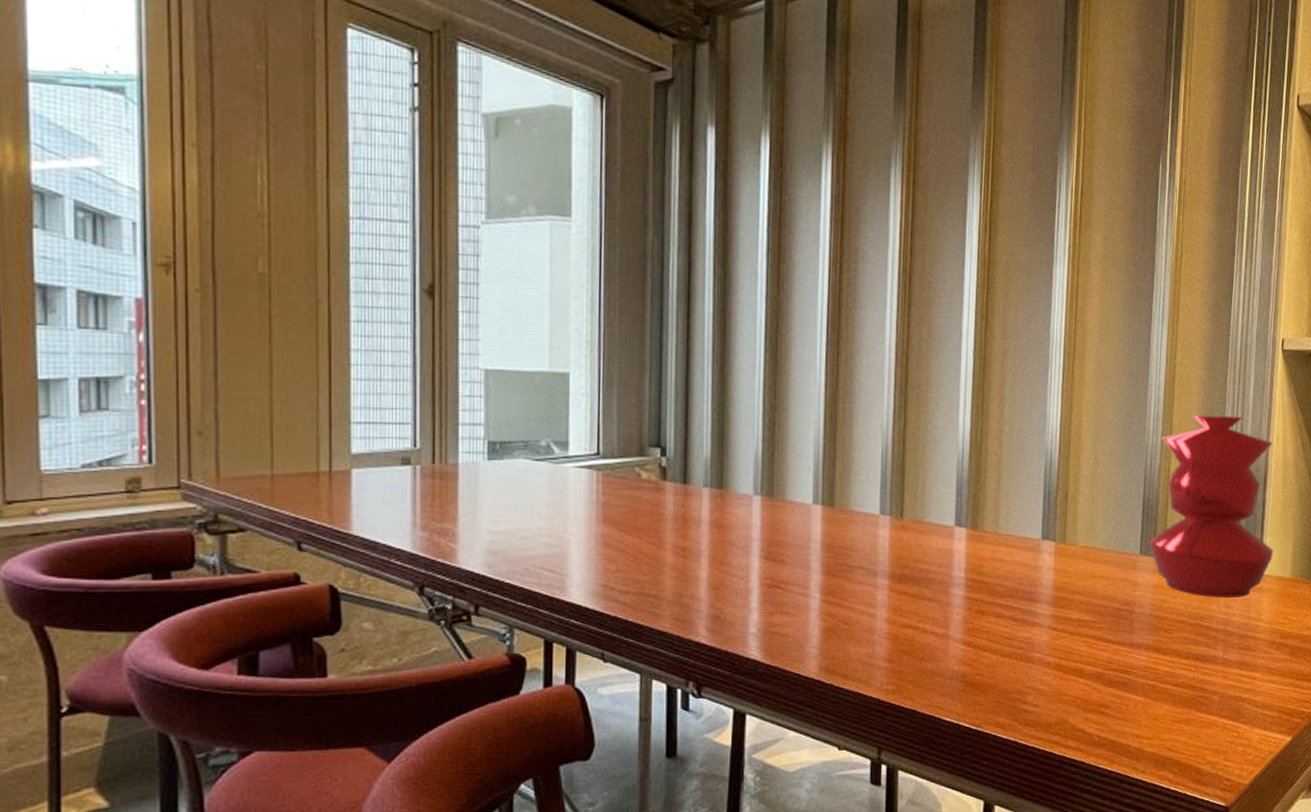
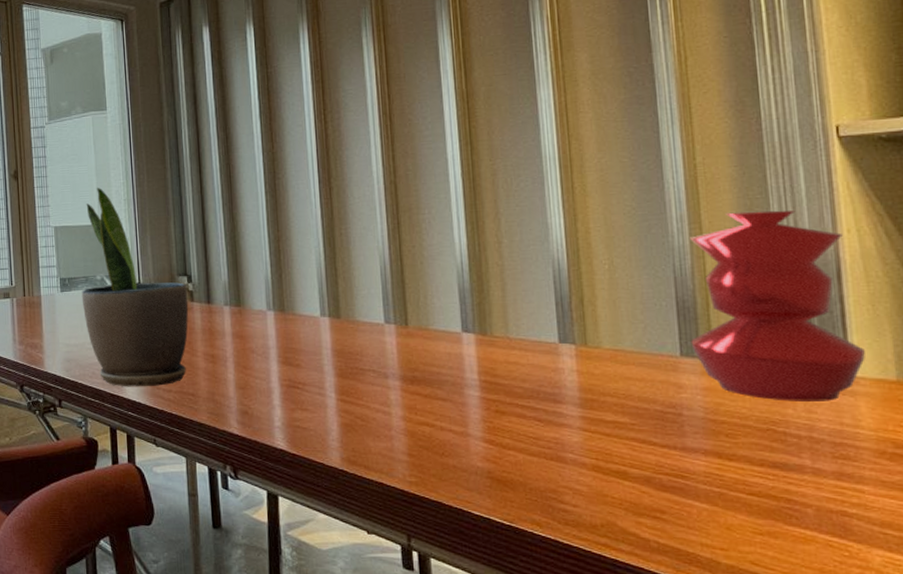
potted plant: none [517,322,660,588] -> present [81,188,189,387]

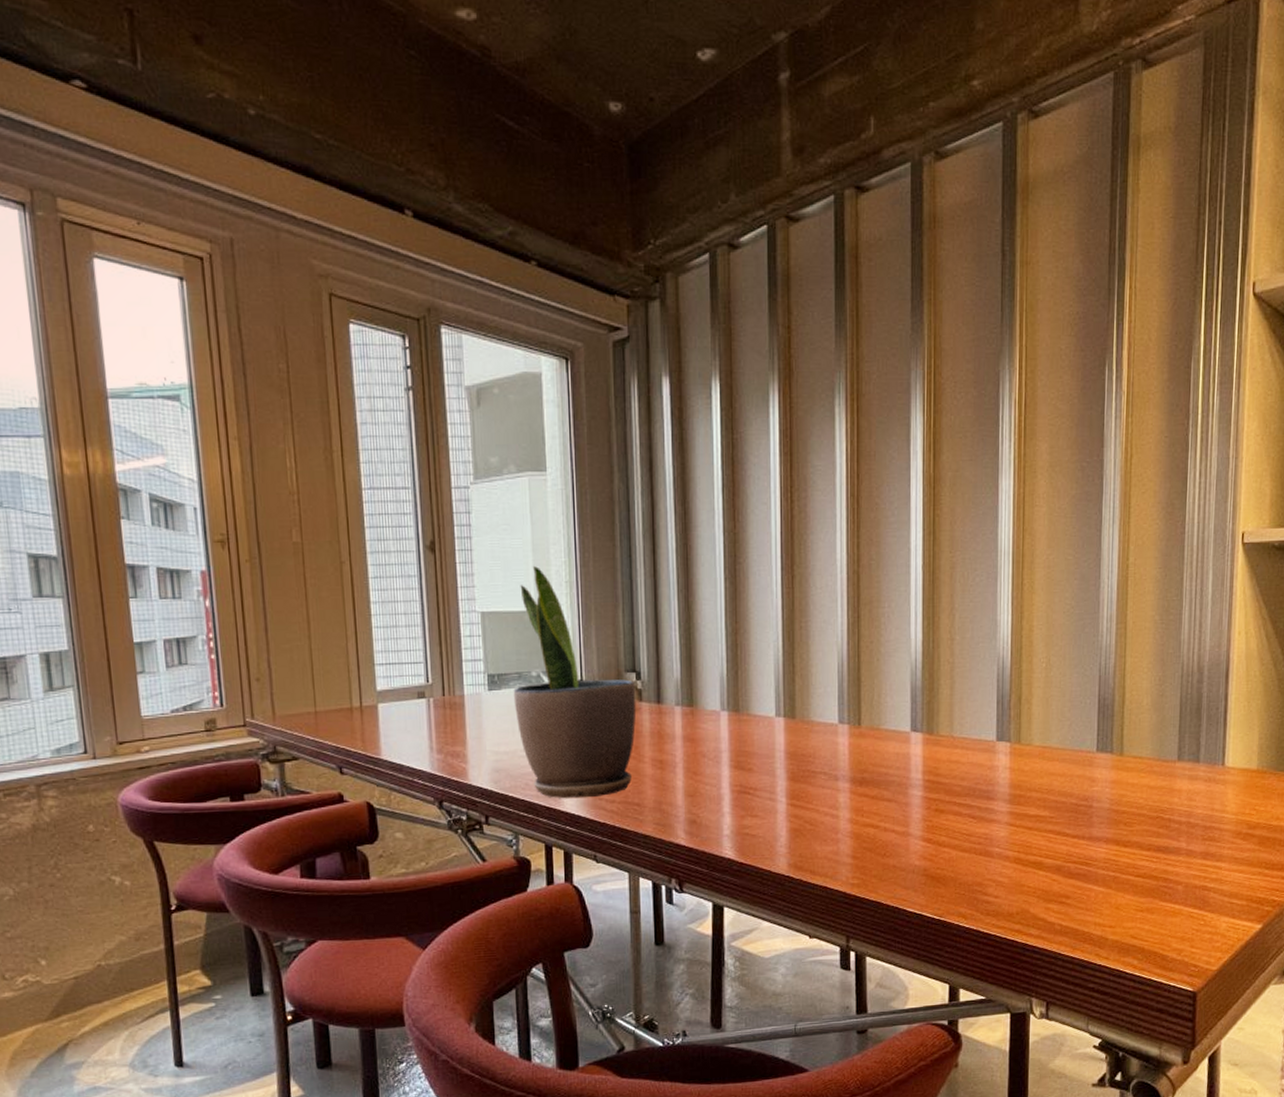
vase: present [690,210,865,401] -> none [1106,612,1237,791]

